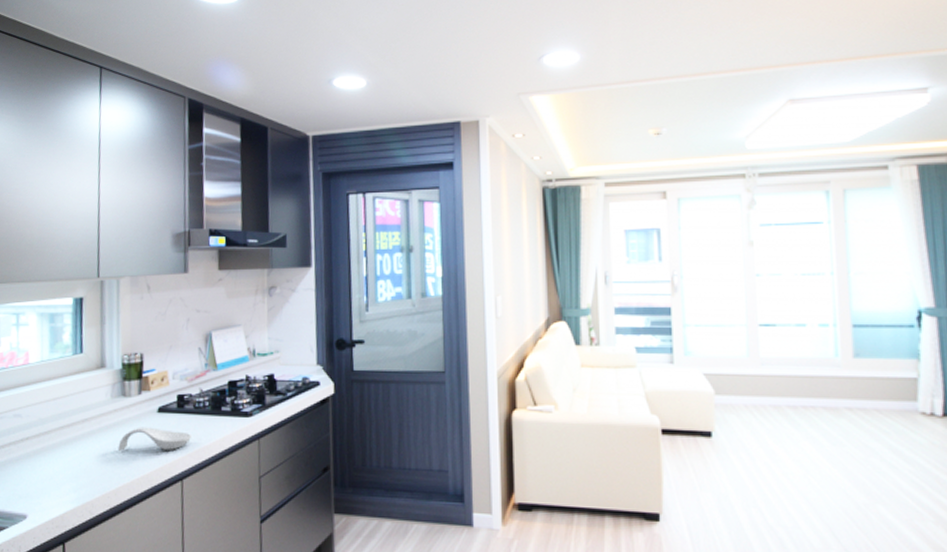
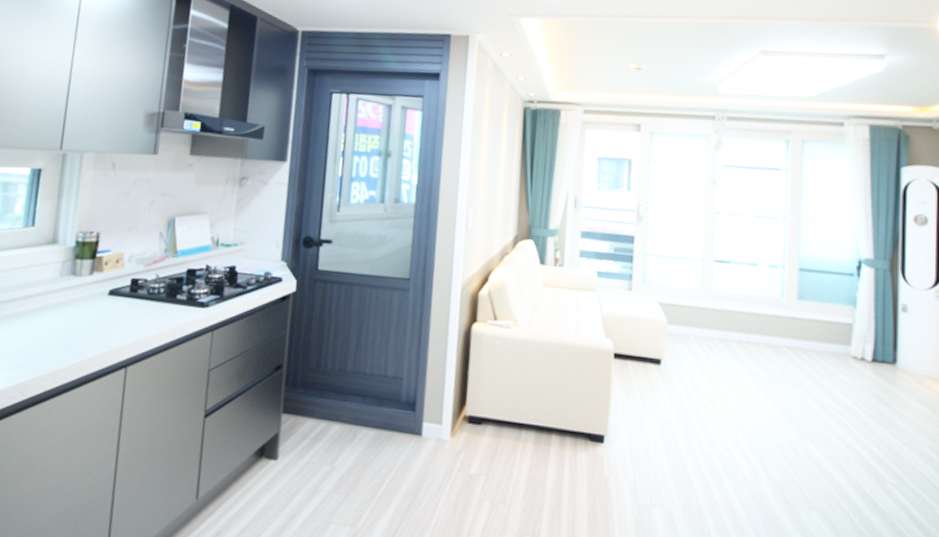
spoon rest: present [117,427,192,451] -> none [60,308,143,336]

